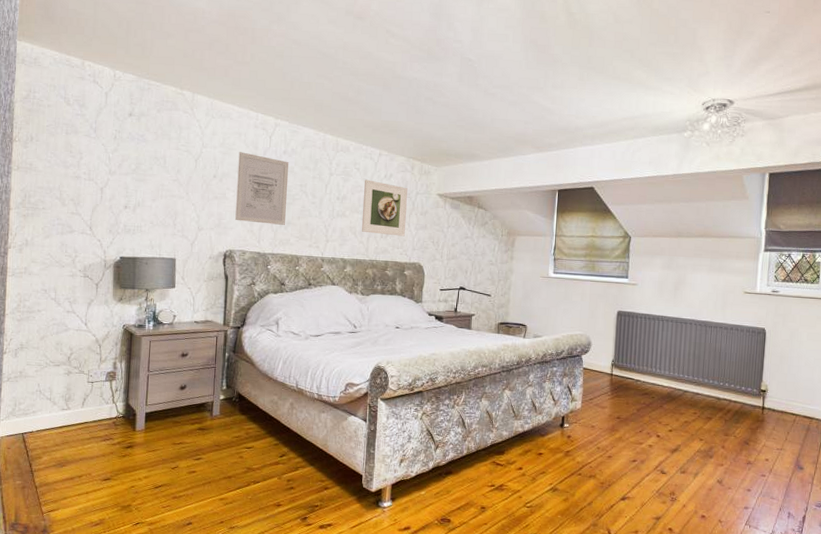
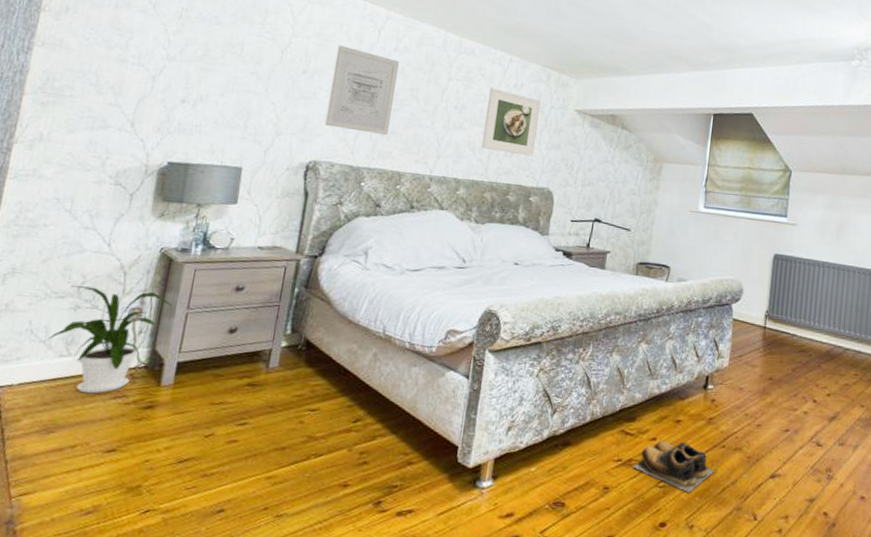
house plant: none [52,356,136,438] -> present [47,285,171,394]
shoes: none [503,469,573,512] -> present [632,440,715,493]

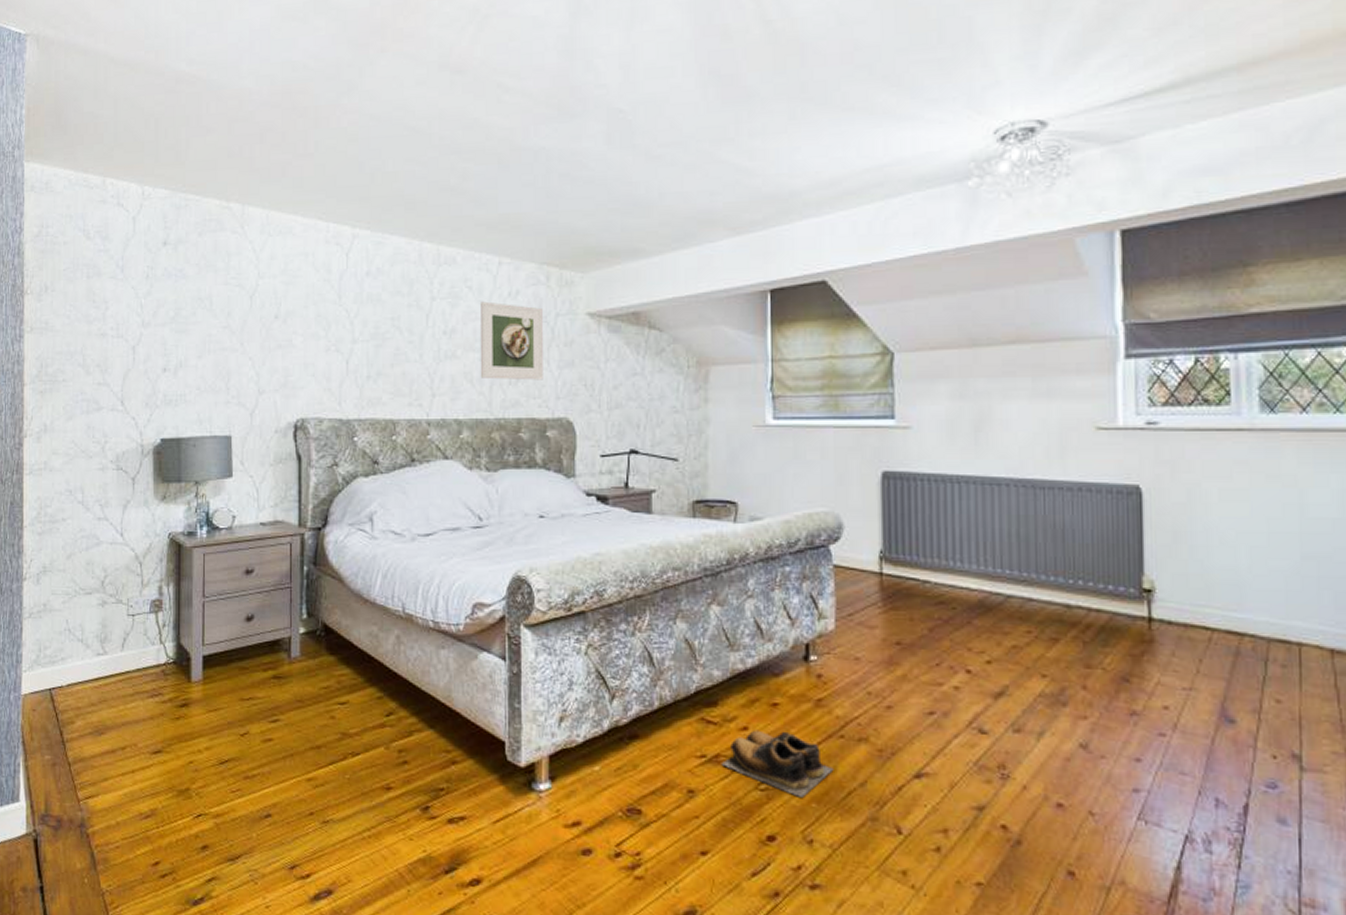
house plant: present [47,285,171,394] -> none [84,580,187,693]
wall art: present [325,45,400,135] -> none [306,279,375,378]

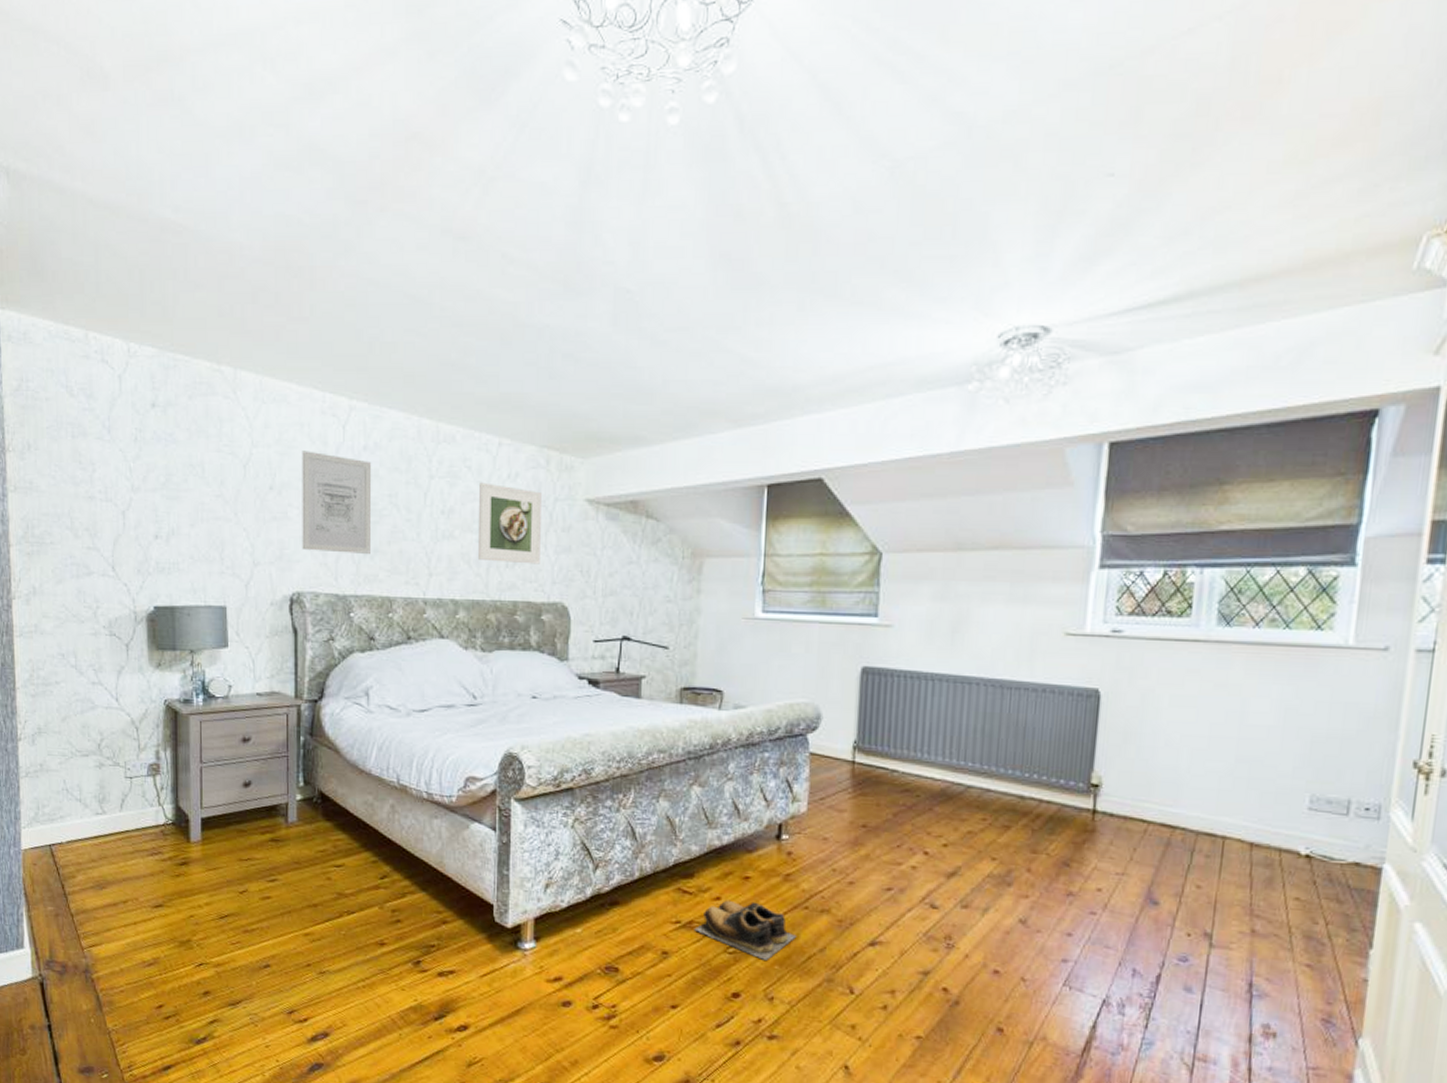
wall art: none [306,279,375,378] -> present [302,450,372,554]

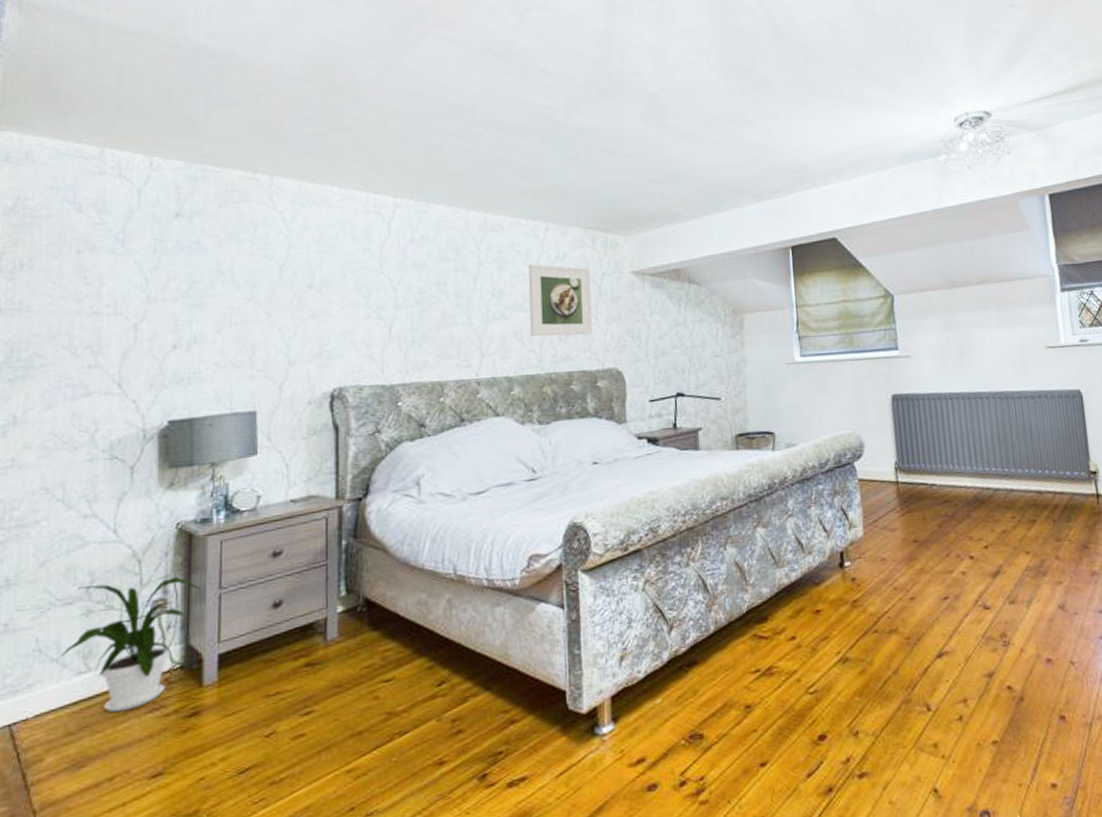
house plant: none [82,743,185,851] -> present [60,576,200,713]
wall art: present [302,450,372,554] -> none [344,248,420,345]
shoes: present [694,900,797,960] -> none [774,634,872,694]

